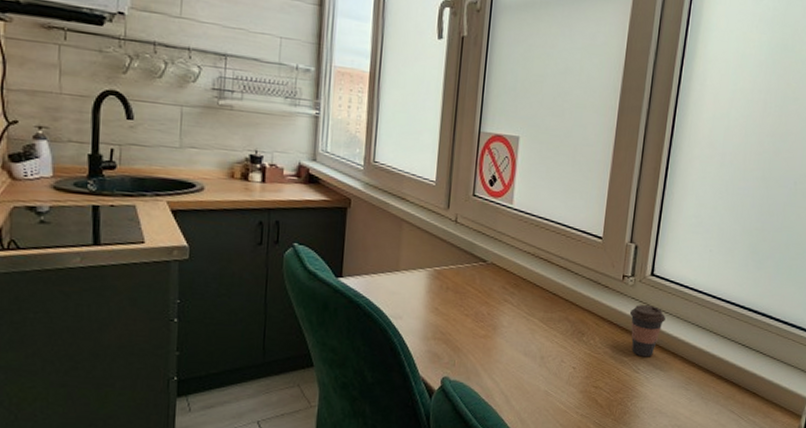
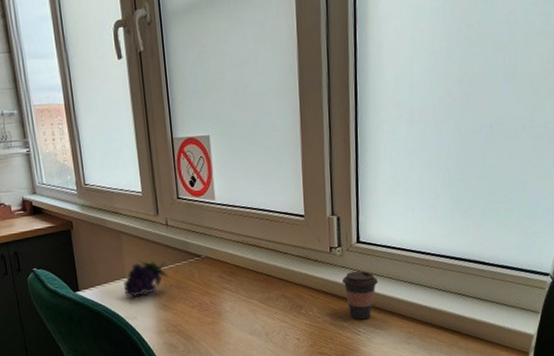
fruit: none [393,253,446,294] -> present [123,259,168,297]

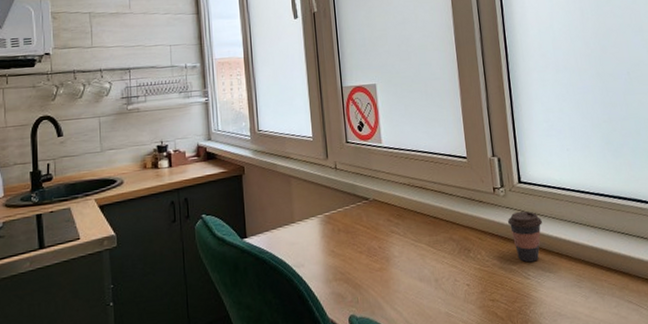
fruit: present [123,259,168,297] -> none [291,203,336,243]

